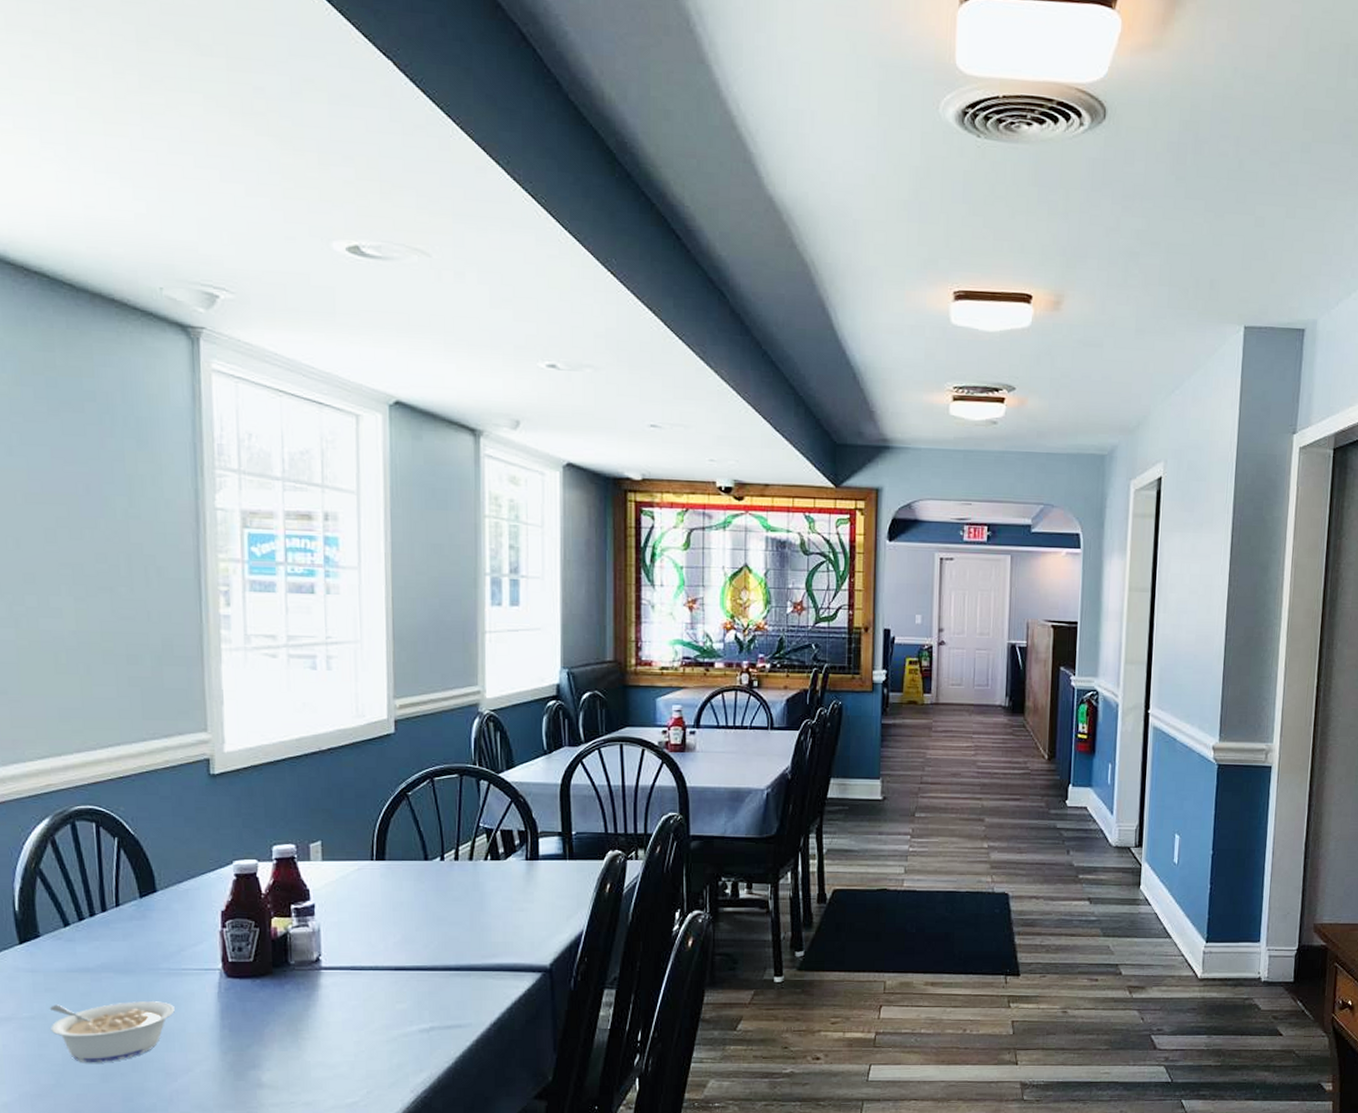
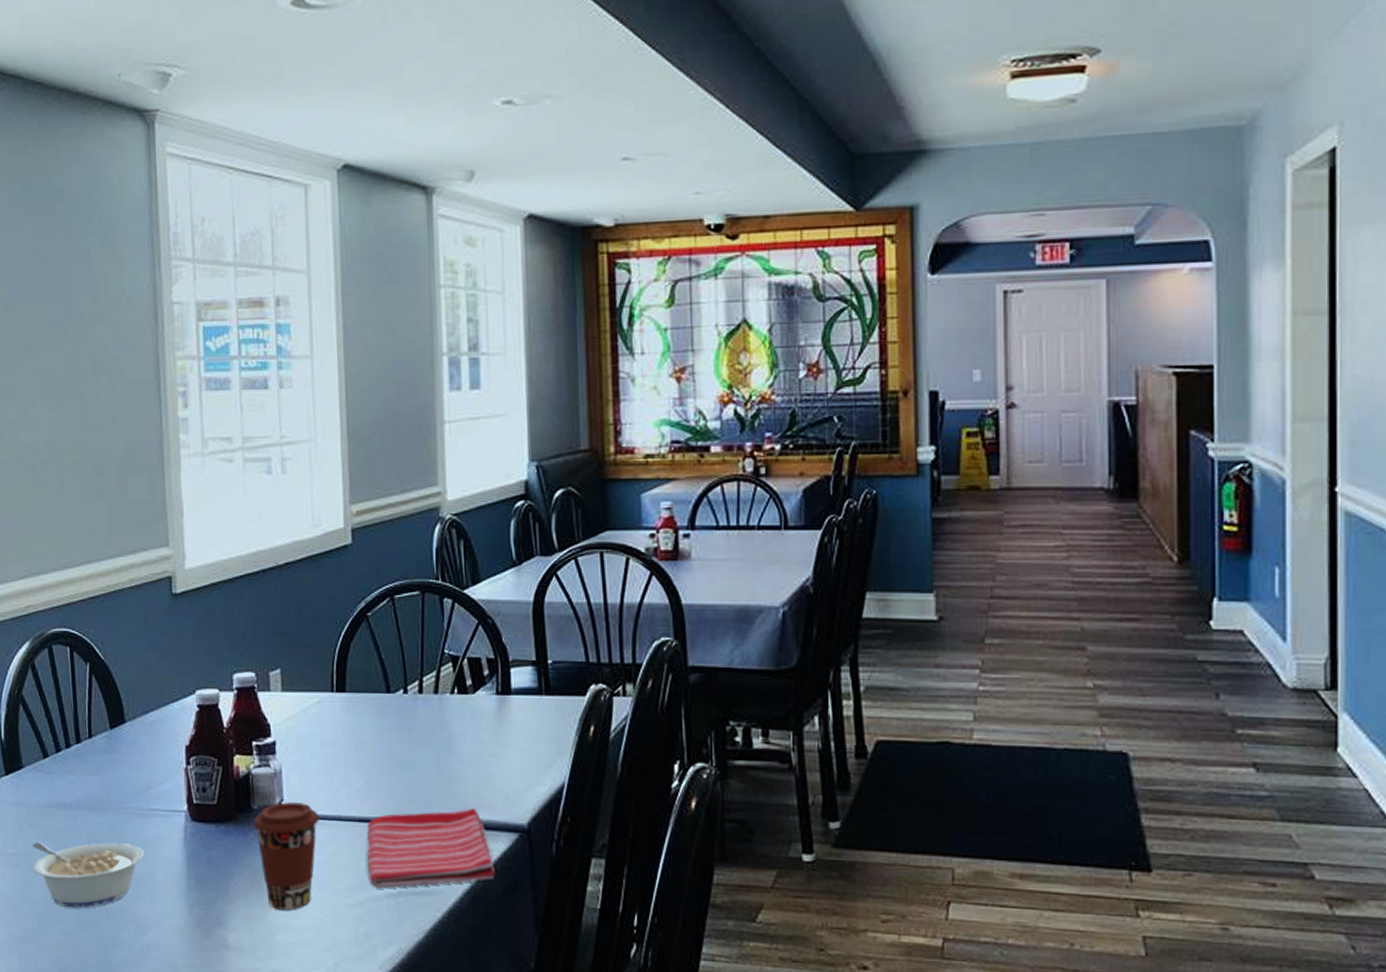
coffee cup: none [290,957,358,1050] -> present [253,802,320,910]
dish towel: none [401,954,520,1024] -> present [366,808,495,888]

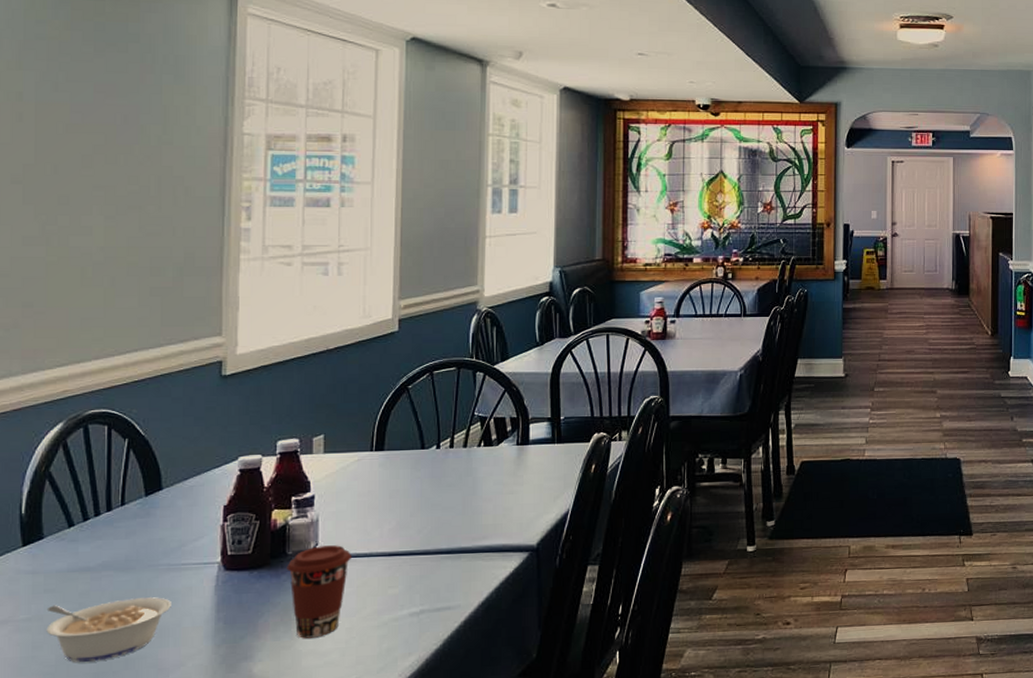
dish towel: present [366,808,495,888] -> none [393,536,507,609]

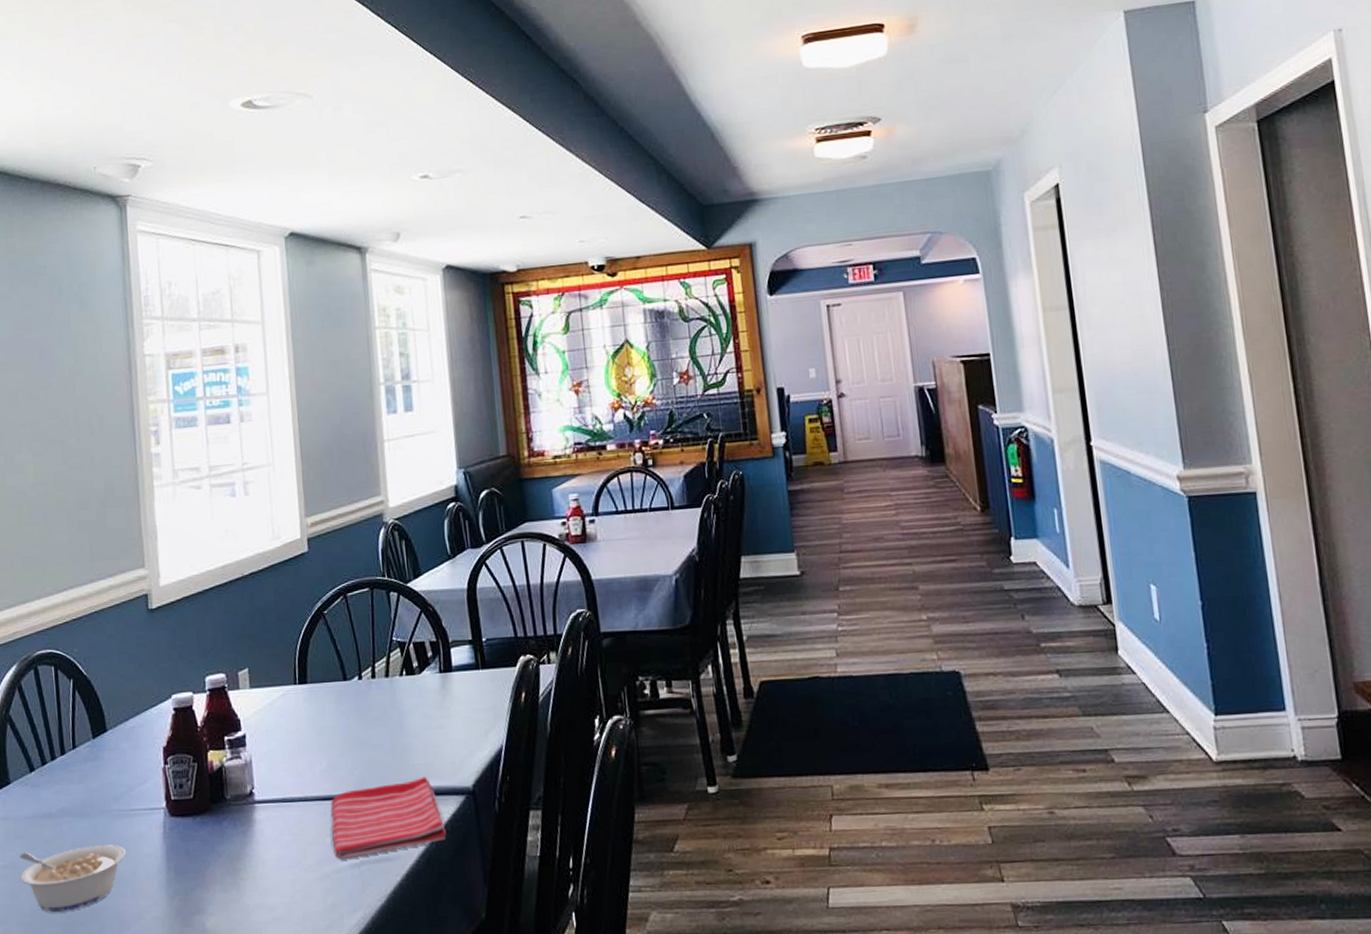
coffee cup: present [286,545,353,638] -> none [227,788,288,891]
dish towel: none [393,536,507,609] -> present [330,777,447,859]

